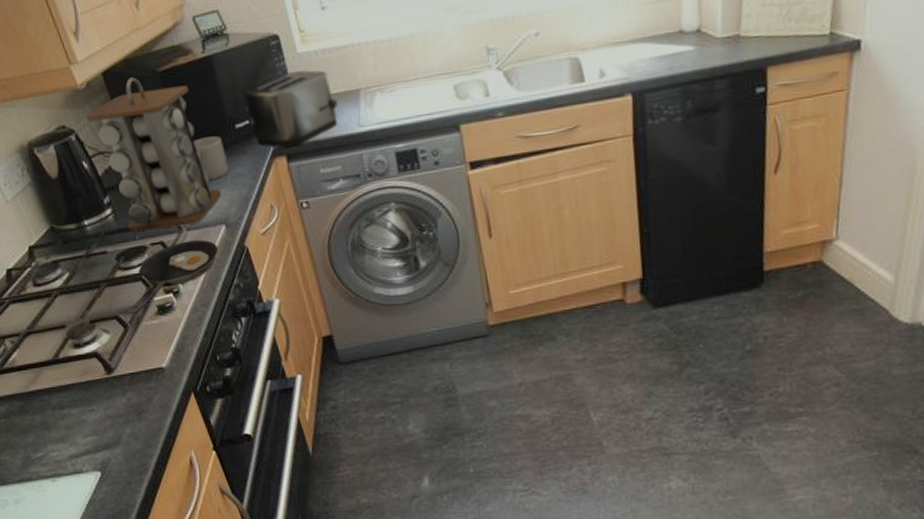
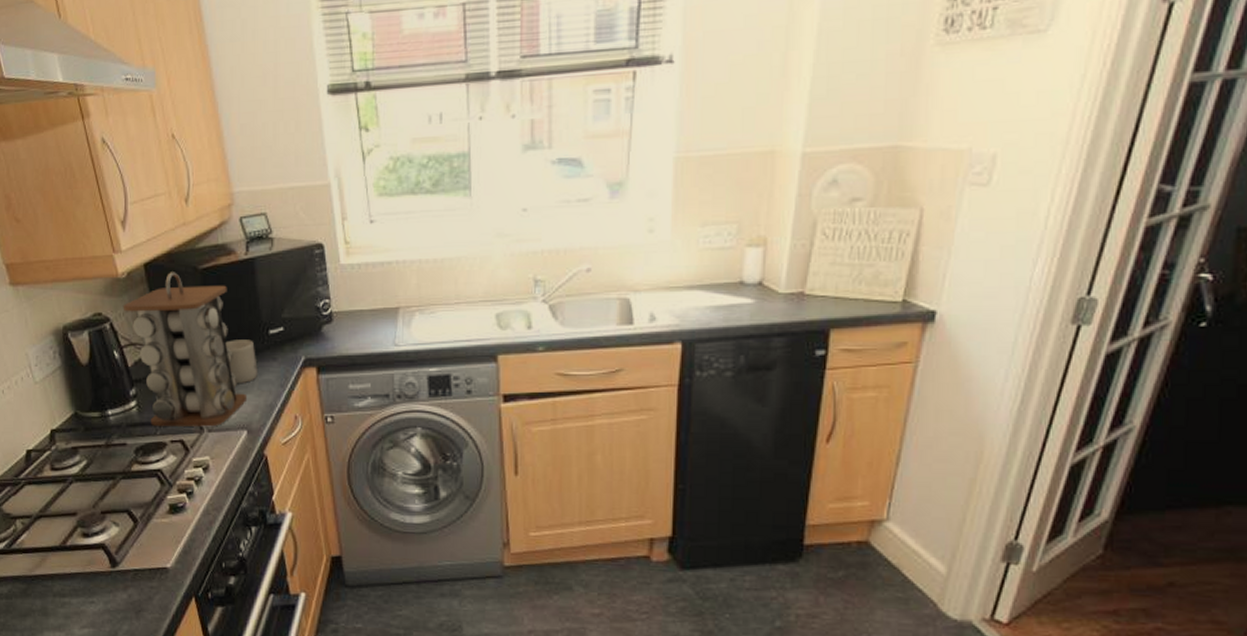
frying pan: present [127,239,219,314] -> none [139,442,238,510]
toaster: present [244,70,338,148] -> none [281,283,375,358]

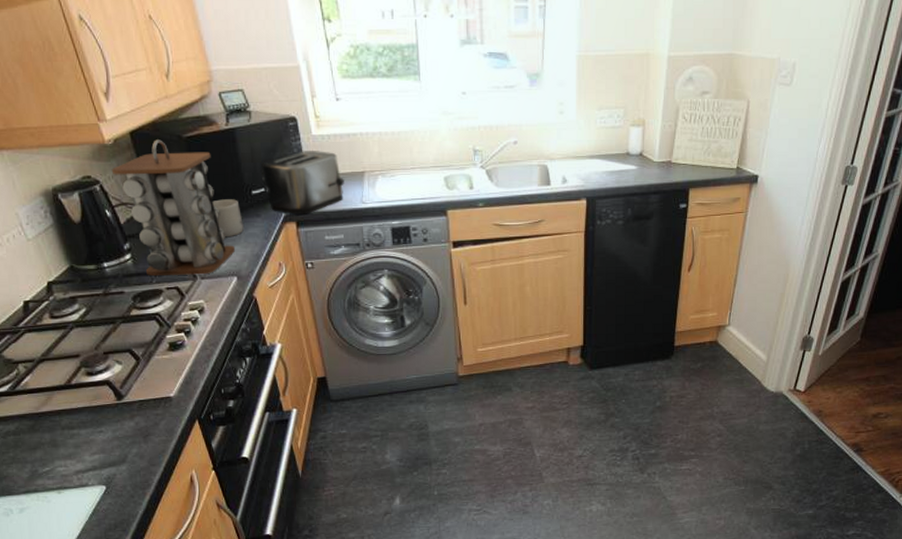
toaster: none [281,283,375,358] -> present [261,151,344,215]

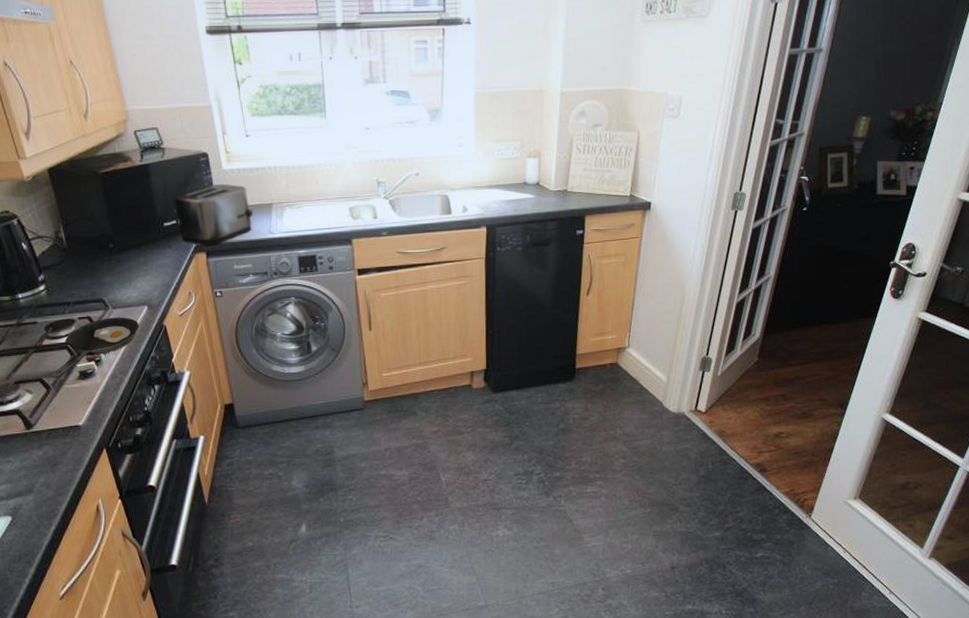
spice rack: present [111,139,236,275] -> none [29,175,147,306]
frying pan: none [140,288,230,348] -> present [51,317,140,377]
mug: present [212,199,244,238] -> none [125,231,155,268]

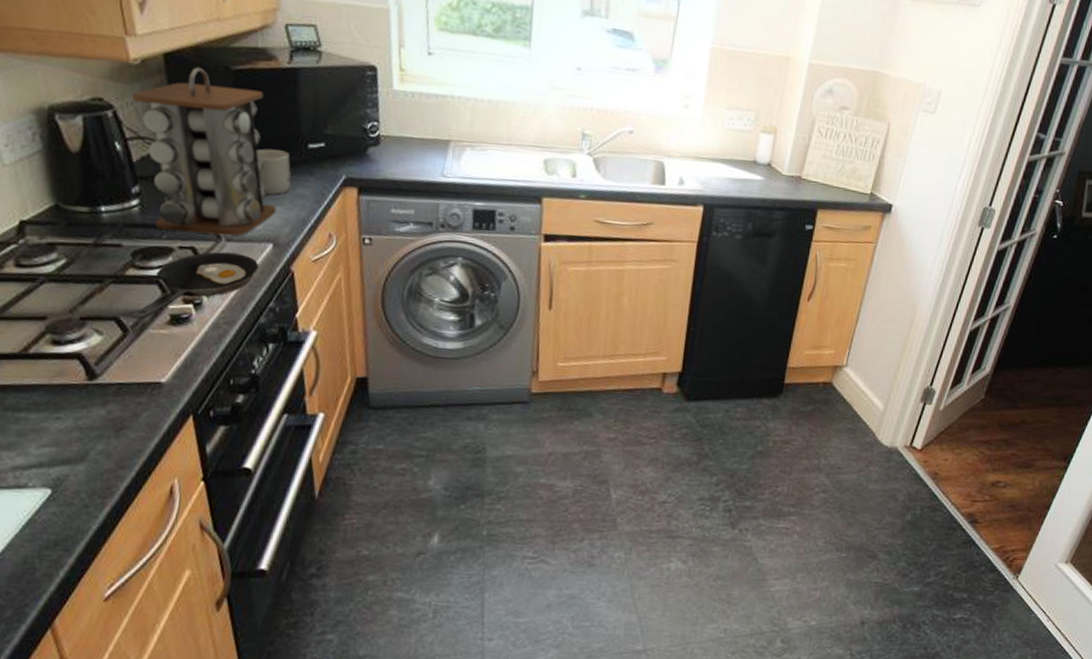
spice rack: none [29,175,147,306] -> present [131,67,277,236]
mug: none [125,231,155,268] -> present [256,148,292,195]
toaster: present [174,184,253,245] -> none [324,106,425,181]

